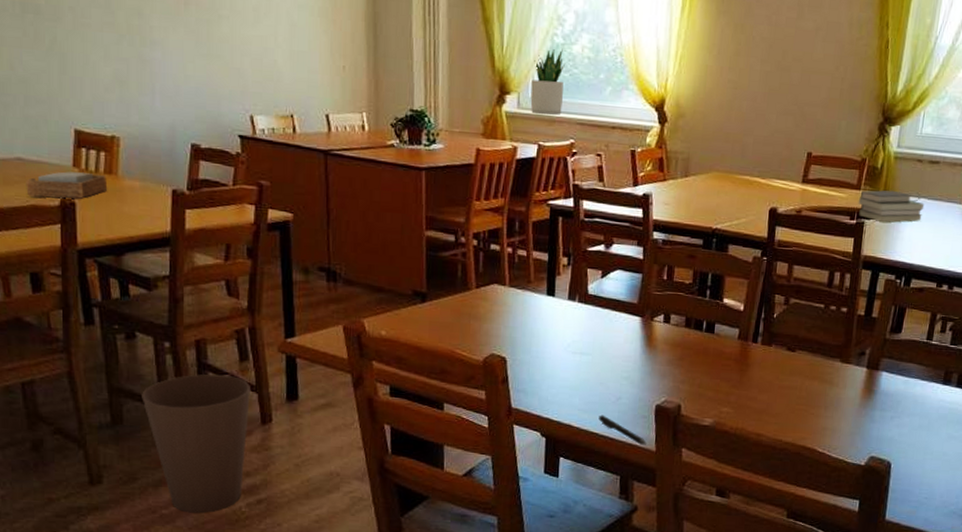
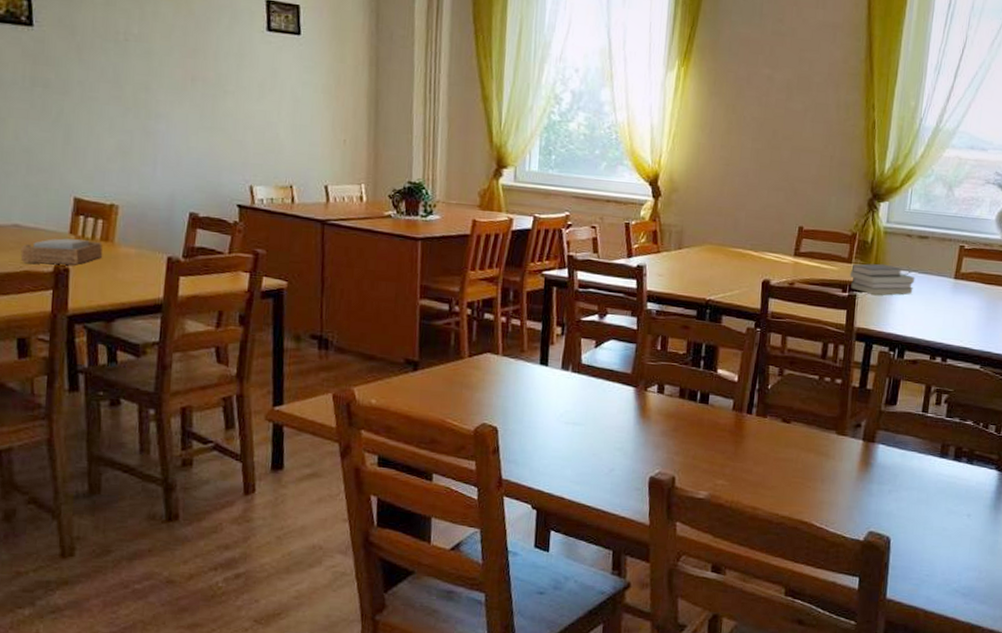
trash bin: present [142,374,250,513] -> none [122,442,235,588]
planter: present [530,49,566,116] -> none [526,126,562,189]
pen: present [598,415,648,445] -> none [591,487,641,519]

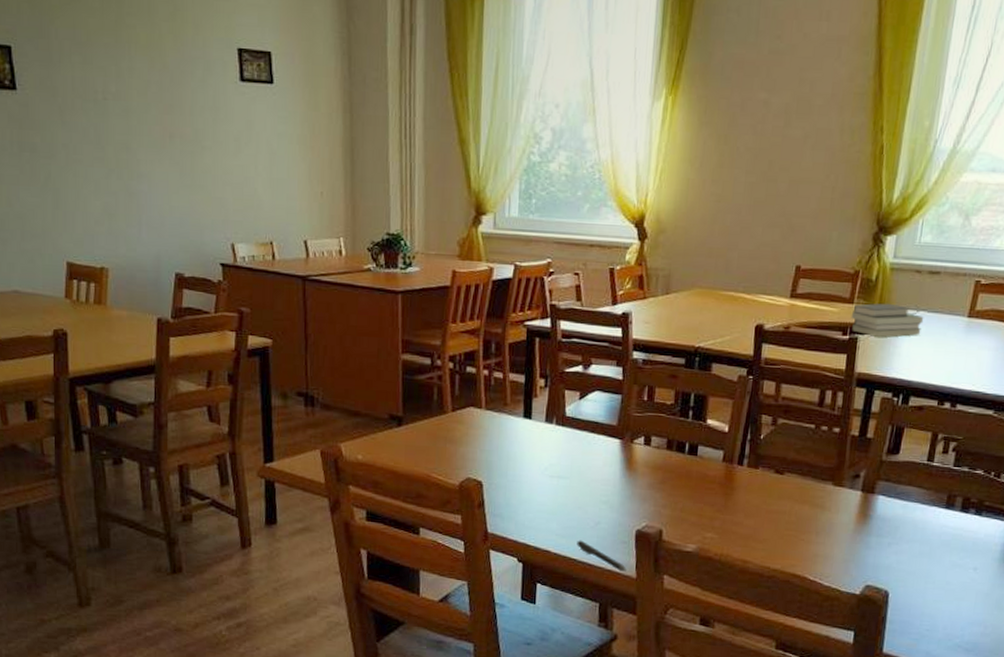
napkin holder: present [20,238,103,266] -> none [22,303,97,330]
pen: none [591,487,641,519] -> present [577,540,628,572]

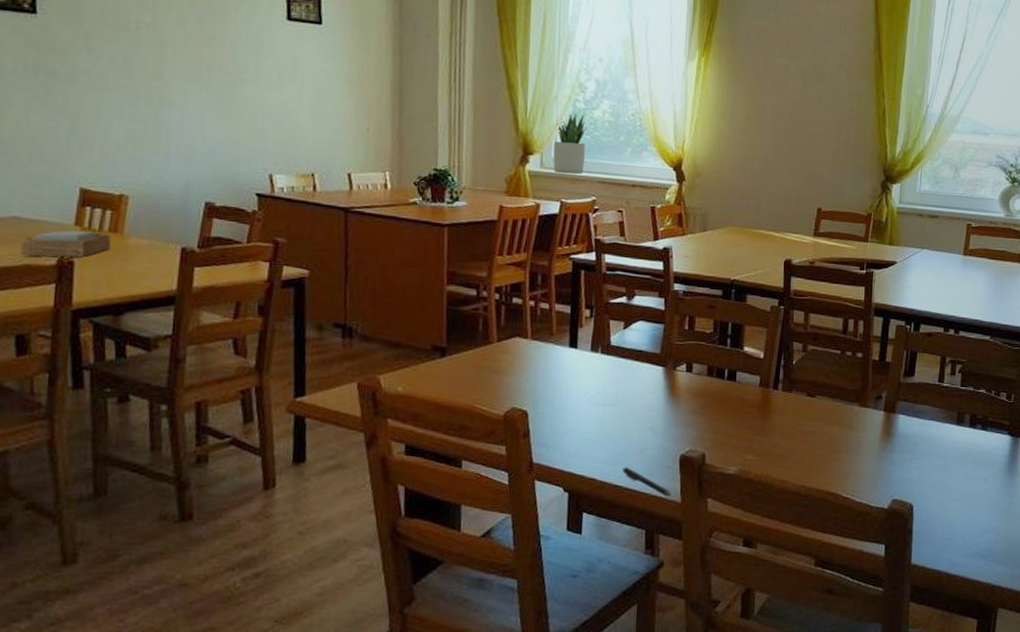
napkin holder: none [22,303,97,330] -> present [20,230,112,258]
planter: none [506,167,543,235] -> present [553,113,588,175]
books: present [850,303,924,338] -> none [866,242,928,273]

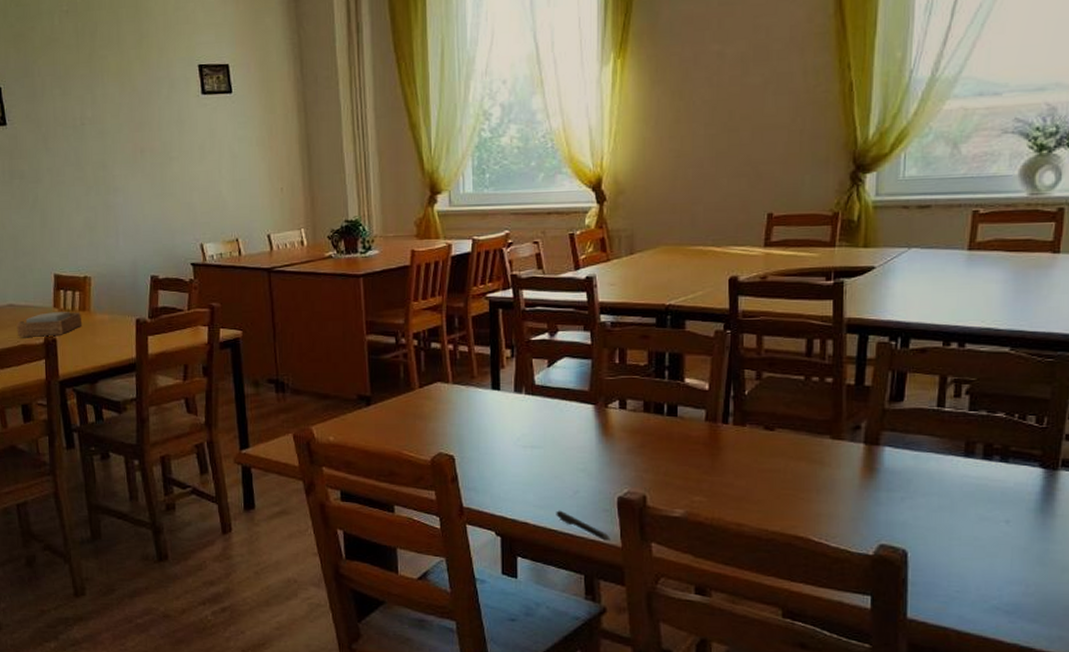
planter: present [553,113,588,175] -> none [461,142,495,210]

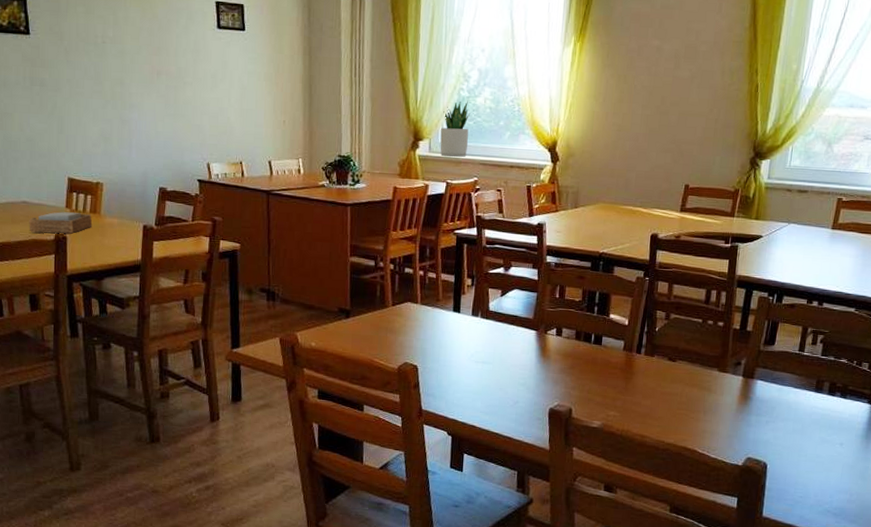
planter: none [461,142,495,210] -> present [440,101,471,158]
pen: present [556,510,612,541] -> none [498,416,542,444]

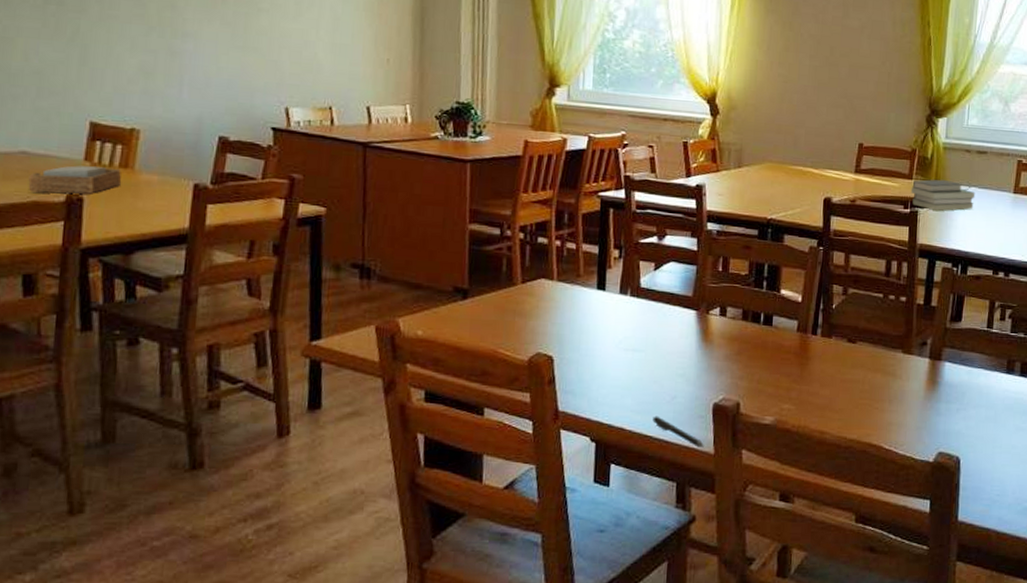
planter: present [440,101,471,158] -> none [580,43,617,108]
pen: none [498,416,542,444] -> present [652,416,705,448]
books: none [732,216,794,246] -> present [910,179,976,212]

